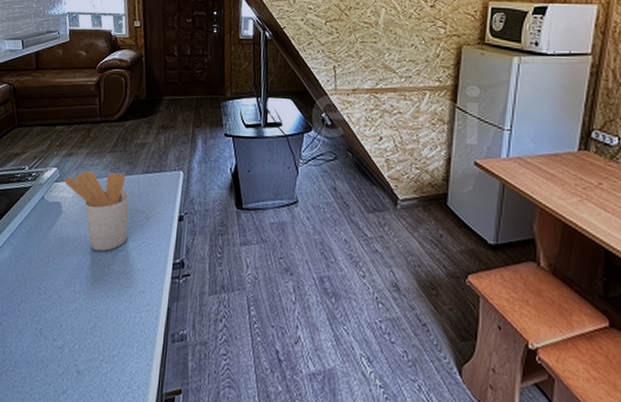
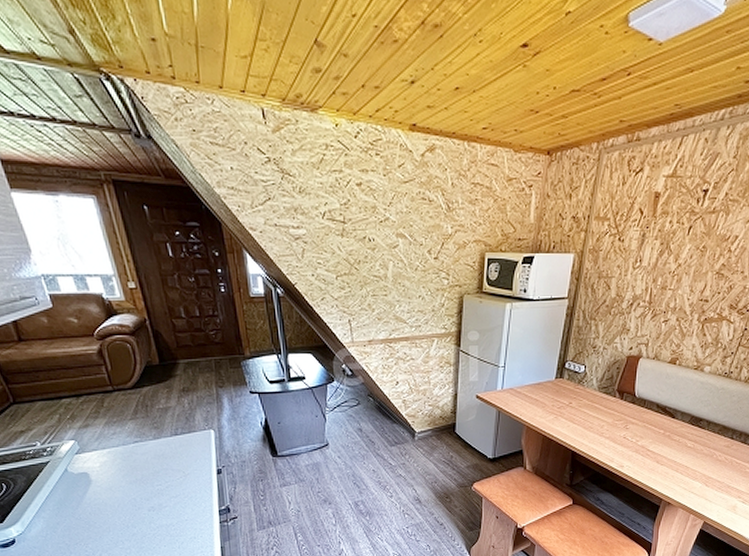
utensil holder: present [64,170,129,252] -> none [86,438,168,511]

